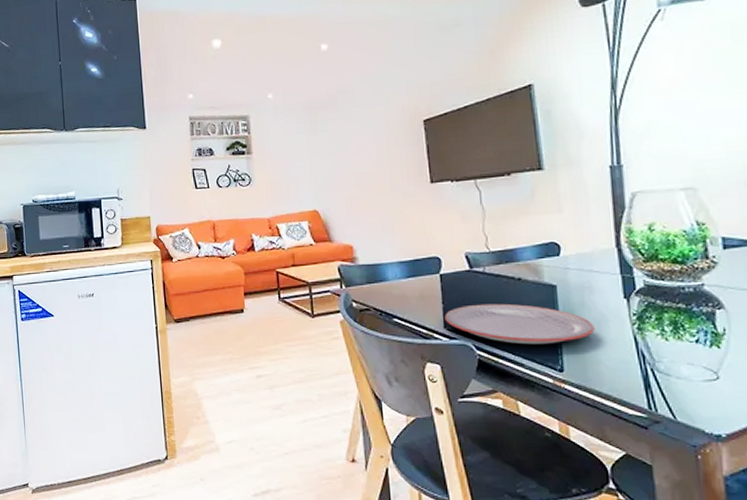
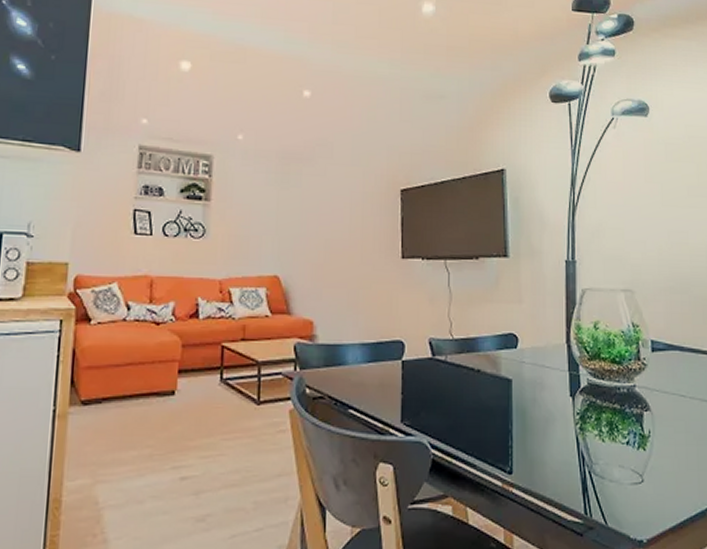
plate: present [445,303,595,345] -> none [403,396,543,444]

